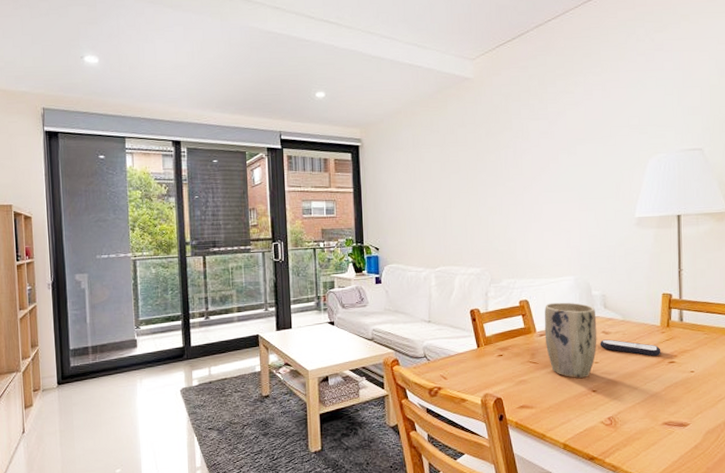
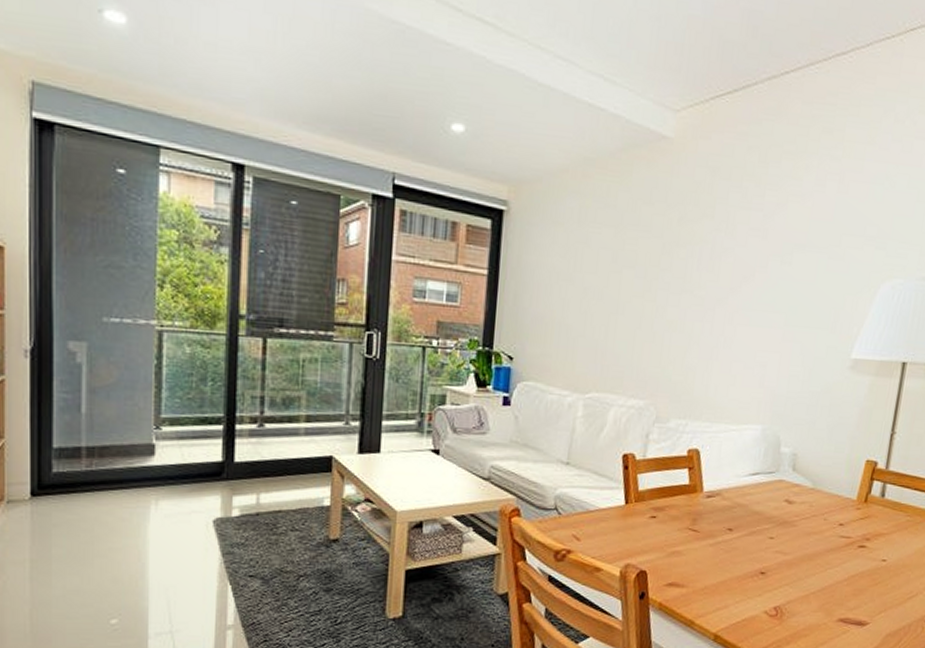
plant pot: present [544,302,597,379] -> none [712,456,781,556]
remote control: present [600,339,661,356] -> none [779,510,852,537]

